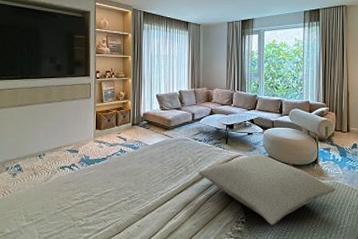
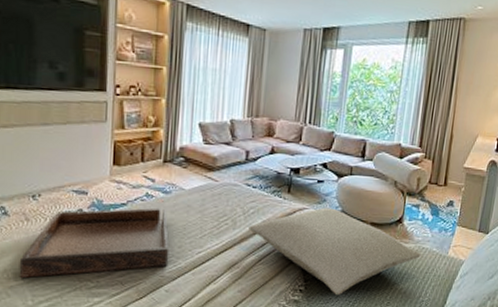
serving tray: none [29,160,139,219] -> present [19,207,169,278]

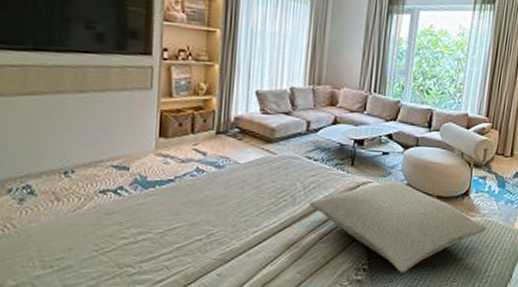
serving tray: present [19,207,169,278] -> none [47,184,222,265]

